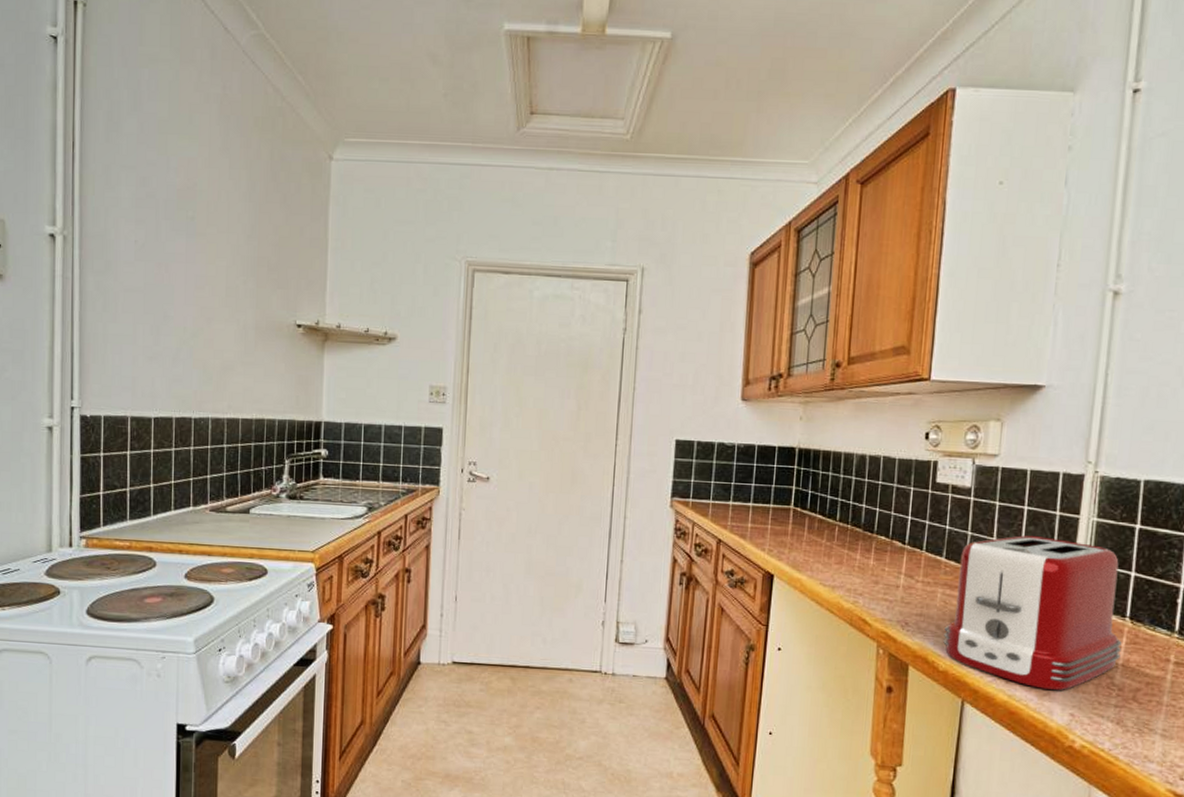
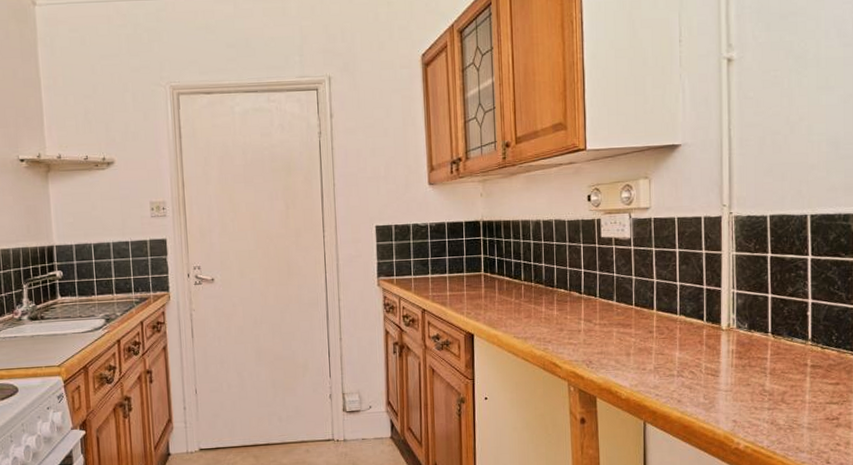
toaster: present [943,535,1122,691] -> none [622,273,768,403]

